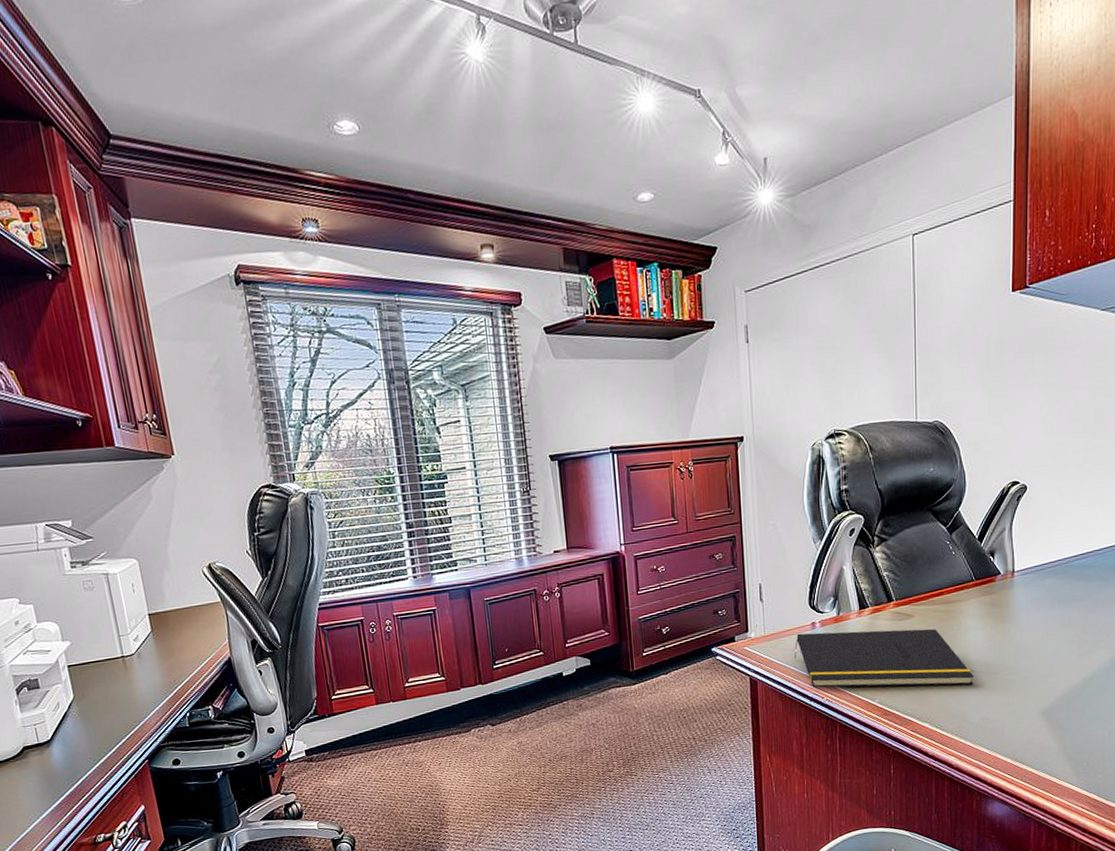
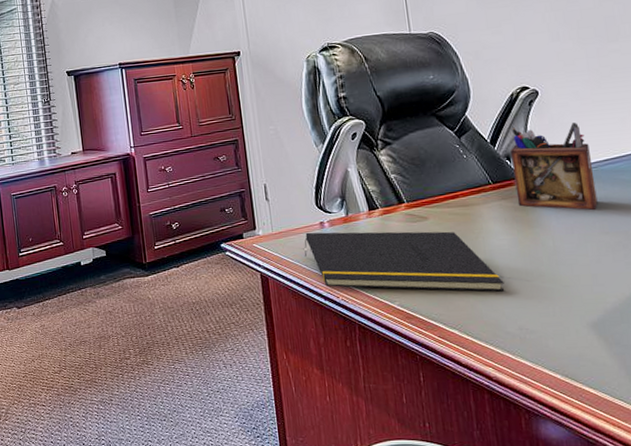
desk organizer: none [994,518,1064,605] -> present [509,123,598,211]

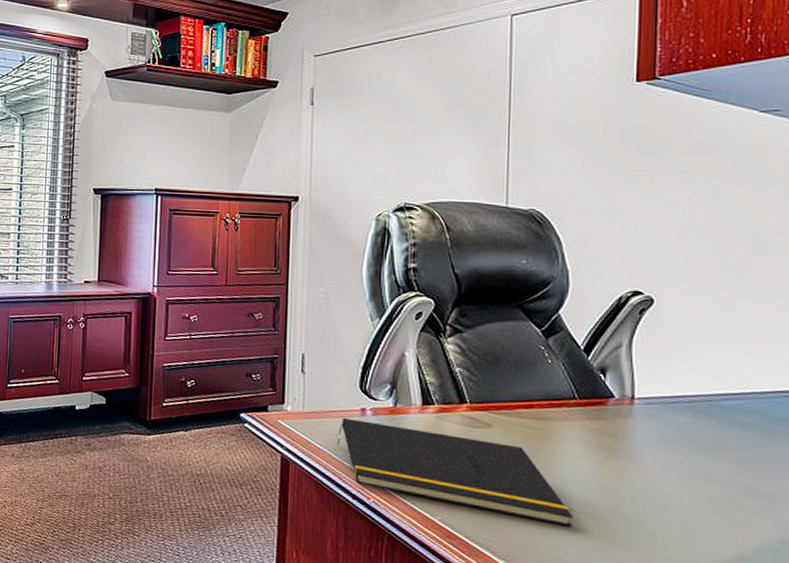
desk organizer: present [509,123,598,211] -> none [606,336,707,452]

